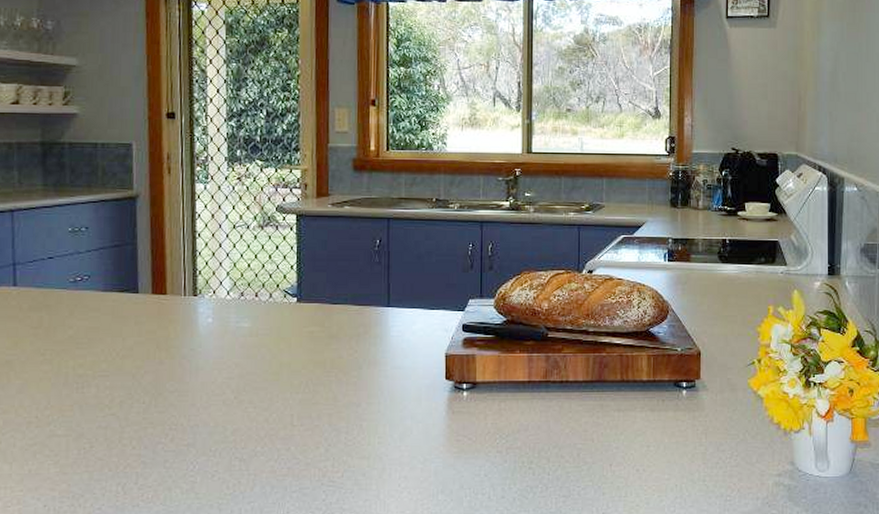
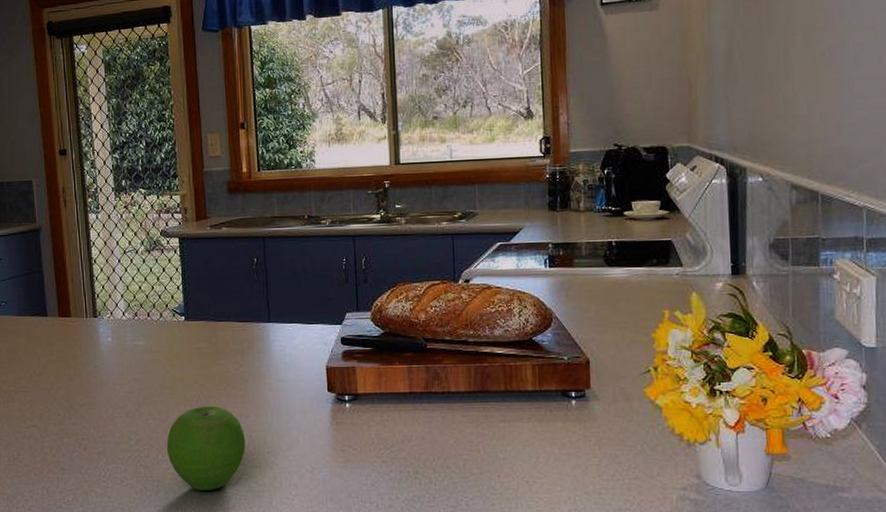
fruit: none [266,393,356,484] -> present [166,405,246,490]

